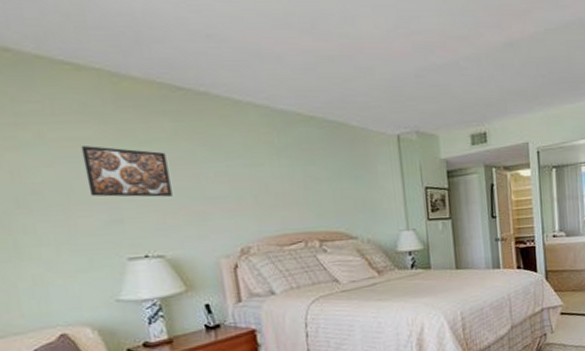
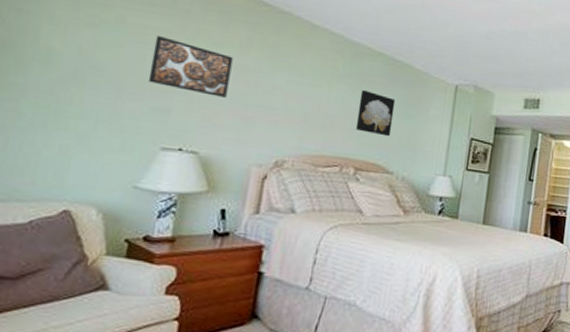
wall art: none [303,159,345,203] -> present [355,89,396,137]

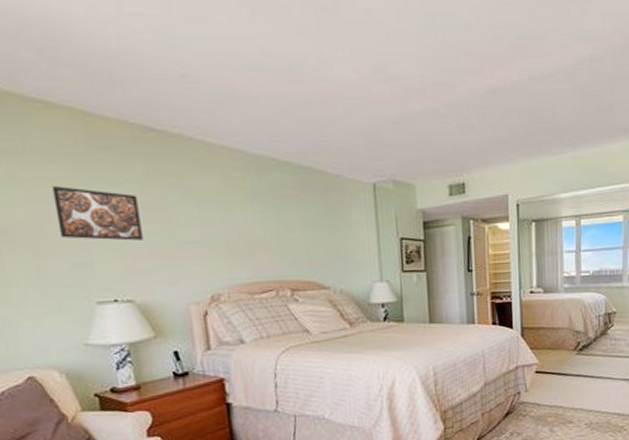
wall art: present [355,89,396,137] -> none [276,205,318,252]

